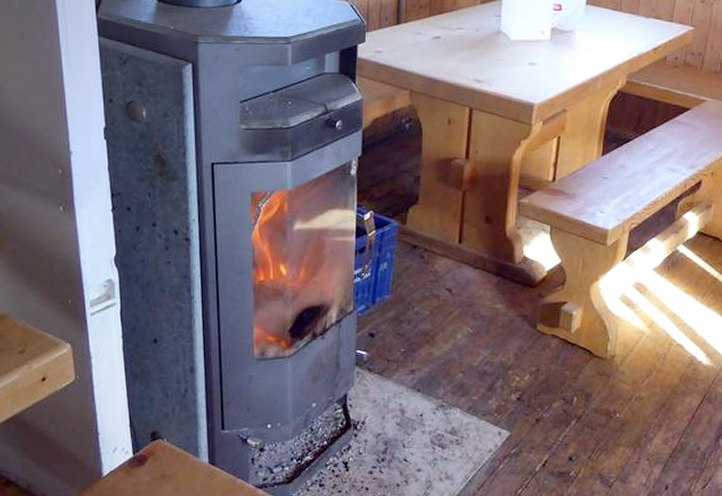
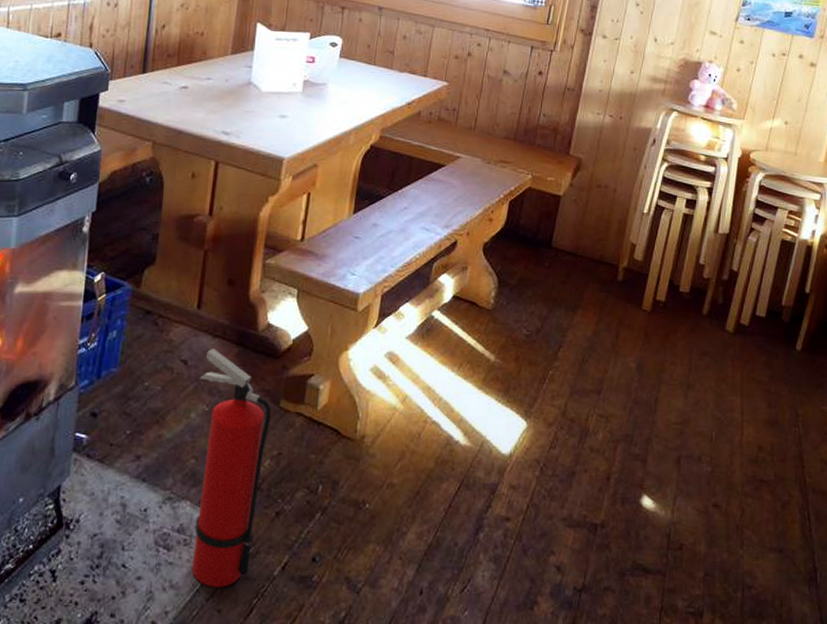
fire extinguisher: none [464,278,530,479] -> present [191,348,272,587]

